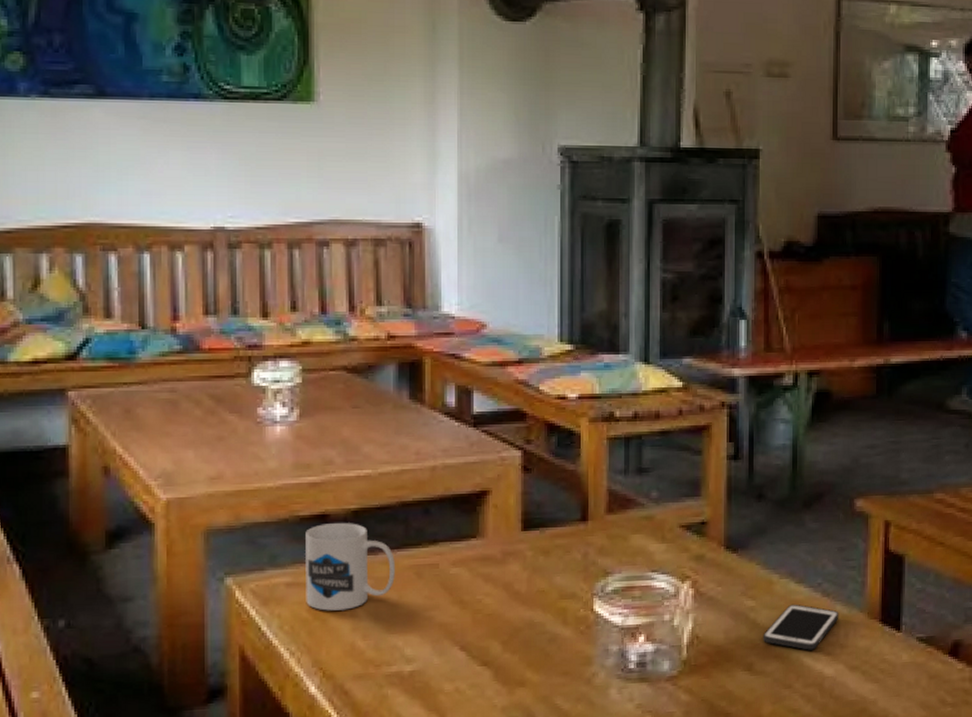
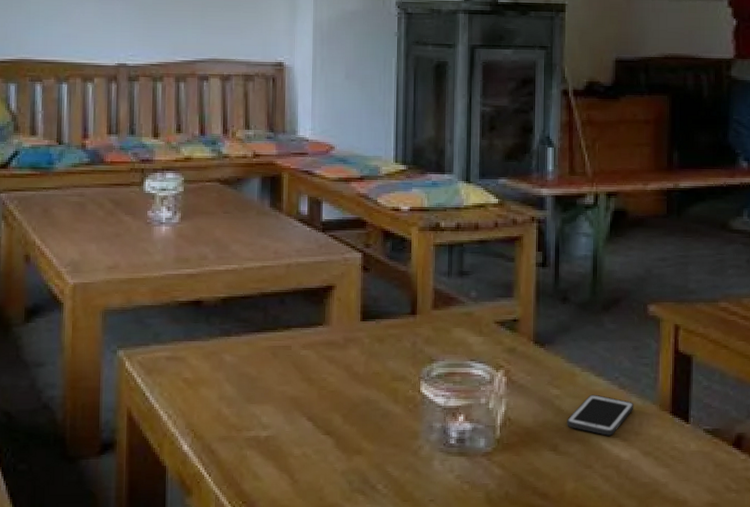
mug: present [305,522,396,611] -> none [182,308,256,382]

